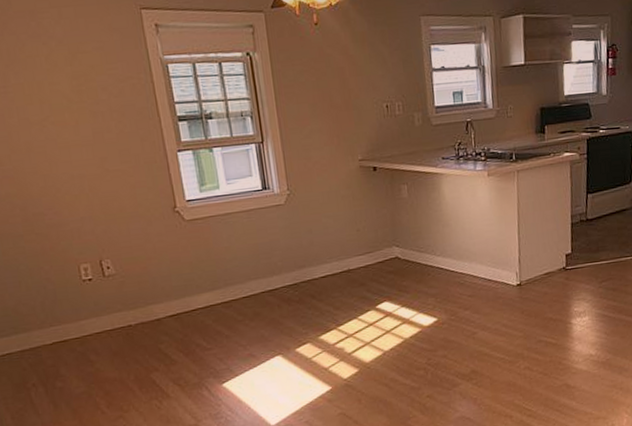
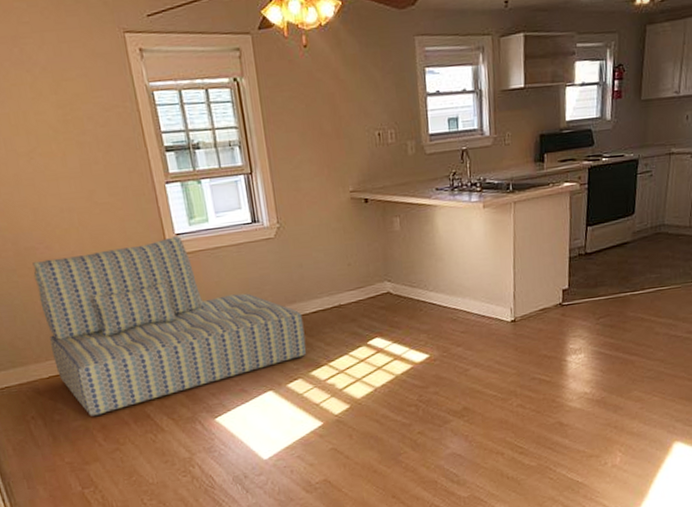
sofa: none [40,203,316,384] -> present [32,236,307,417]

